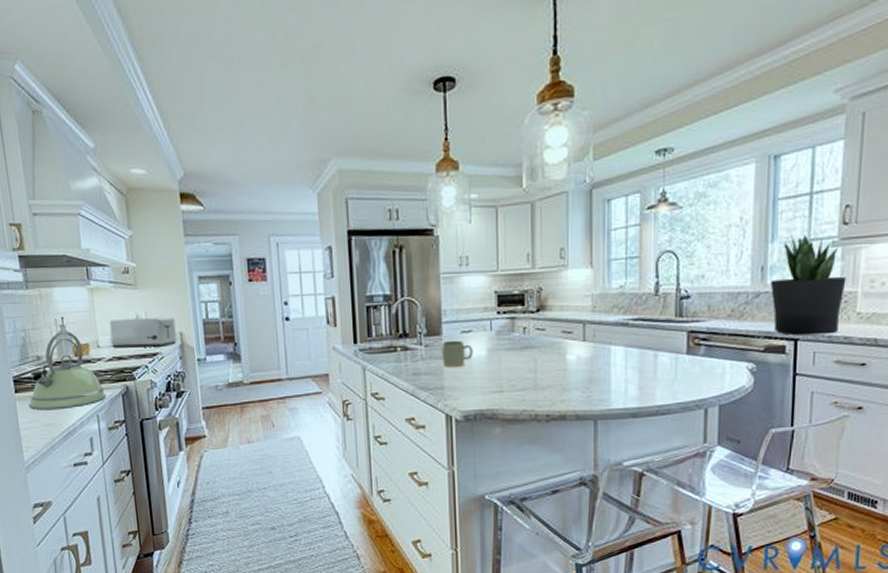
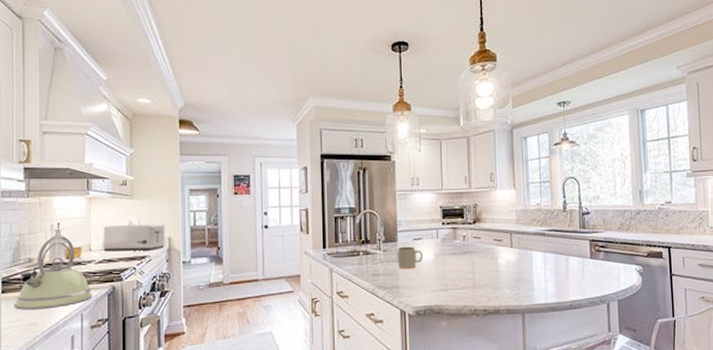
planter: present [770,234,847,335] -> none [647,167,700,244]

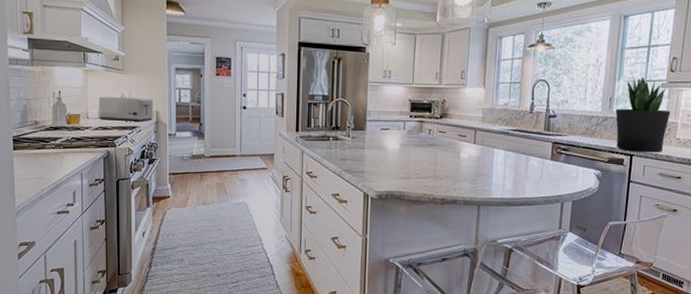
kettle: present [15,236,93,310] -> none [25,103,91,166]
mug: present [397,246,423,270] -> none [364,135,389,157]
planter: none [647,167,700,244] -> present [615,76,671,153]

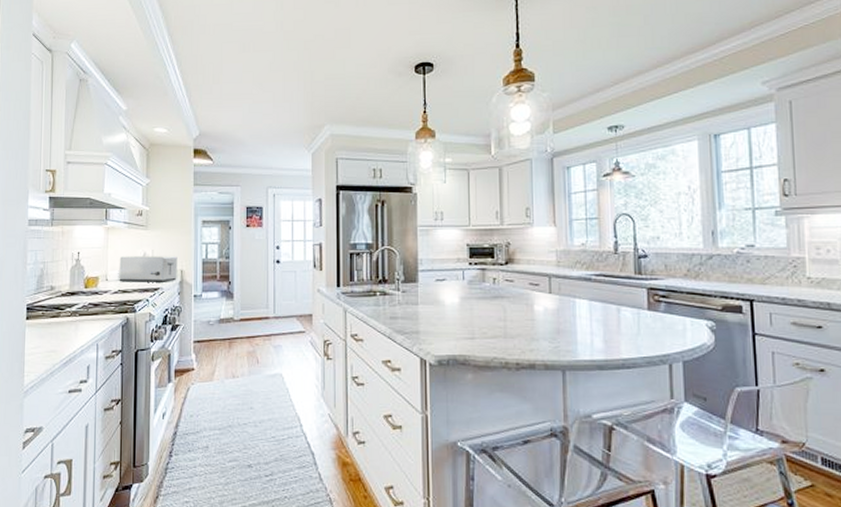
planter: present [615,76,671,153] -> none [721,203,793,297]

